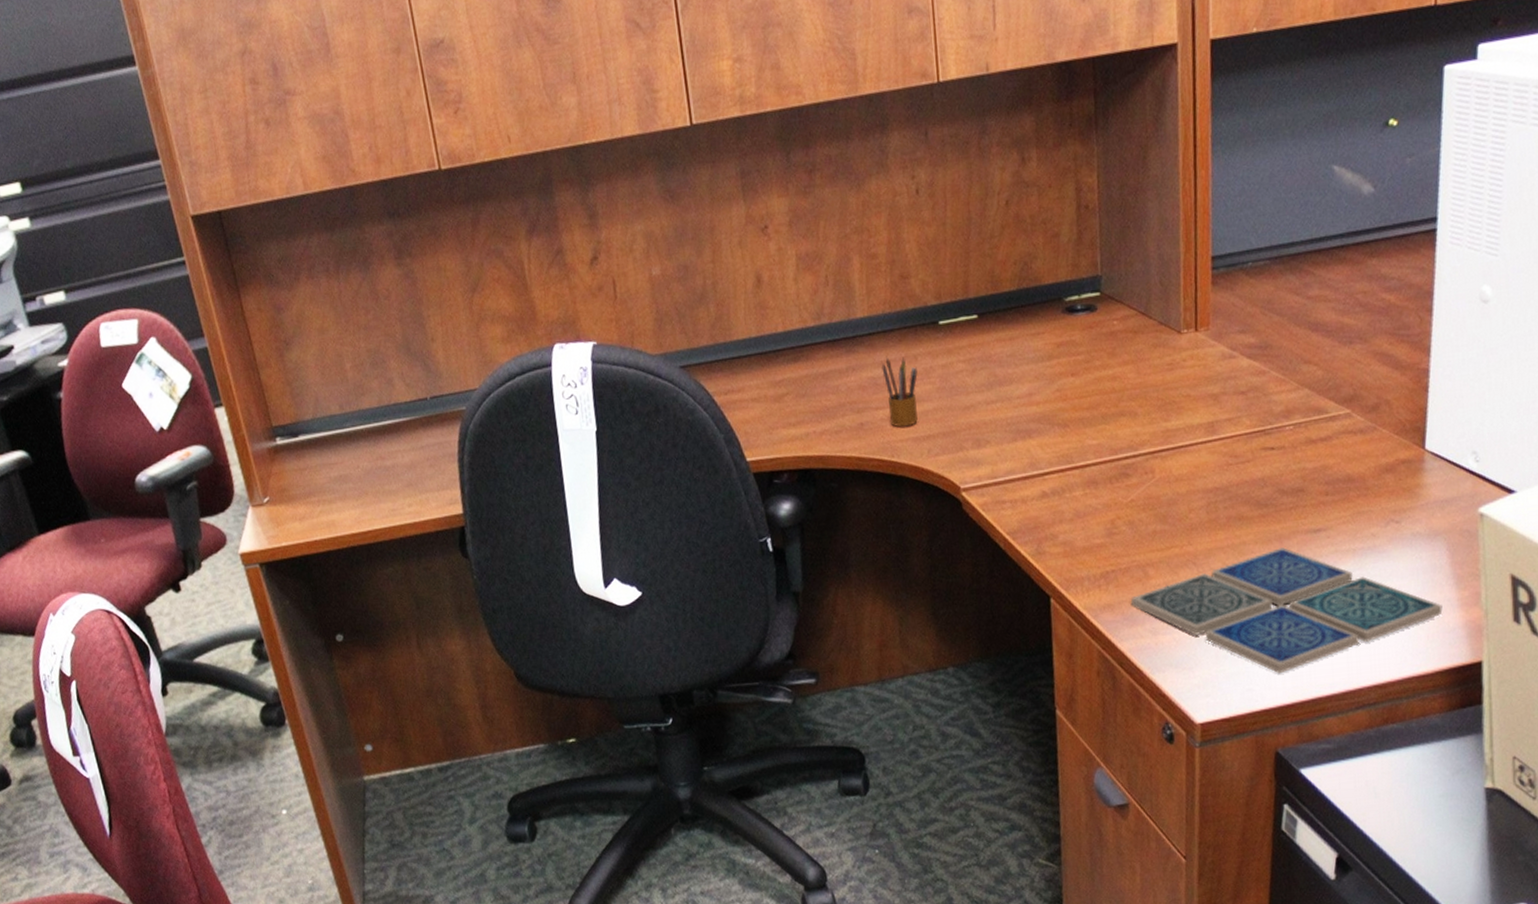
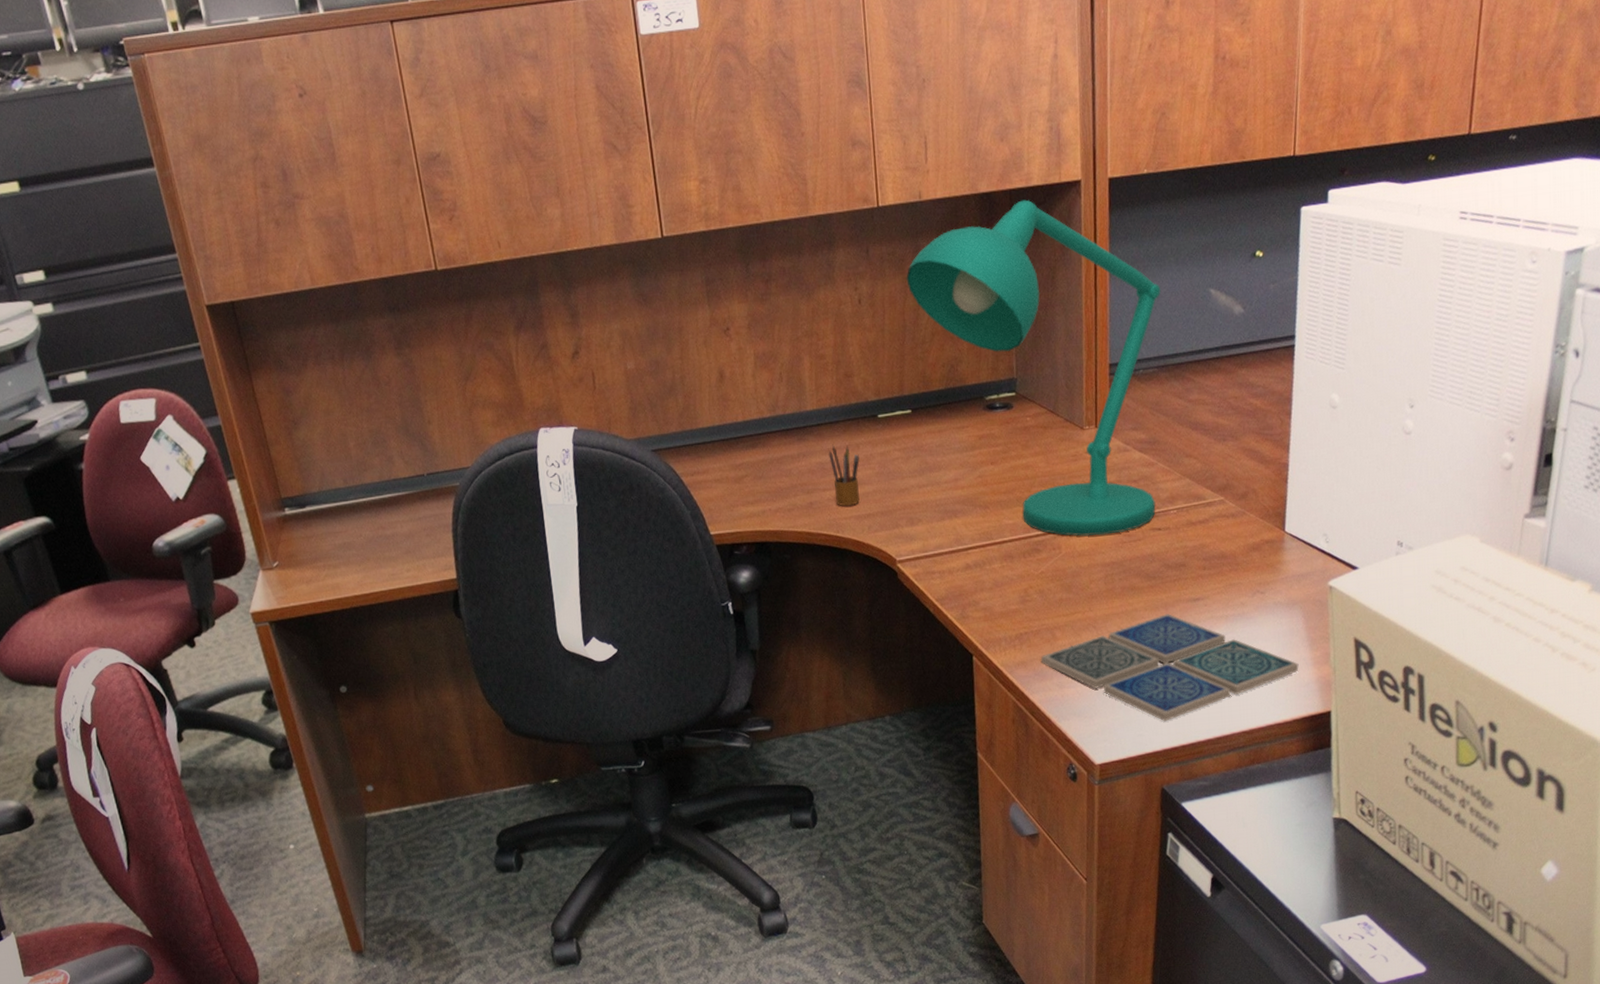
desk lamp: none [971,68,1273,458] -> present [906,199,1160,537]

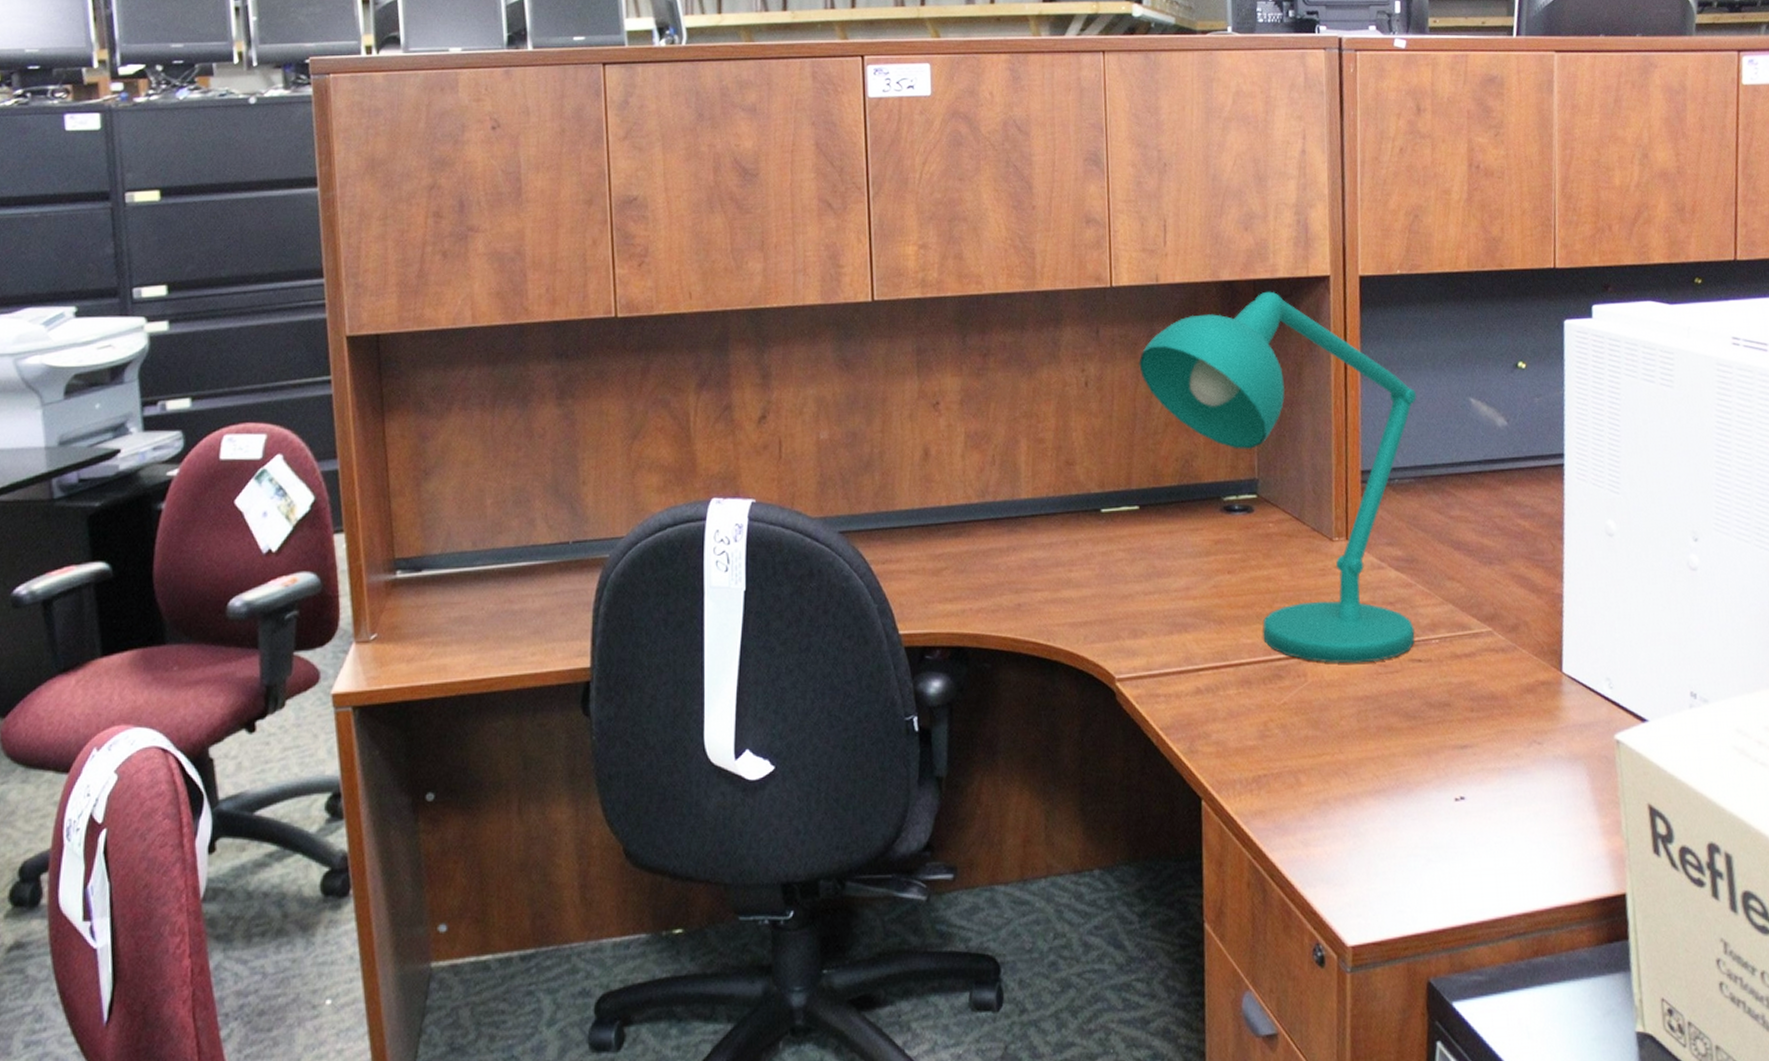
pencil box: present [828,444,860,507] -> none [1042,538,1078,611]
drink coaster: present [1040,614,1299,722] -> none [1282,762,1586,896]

